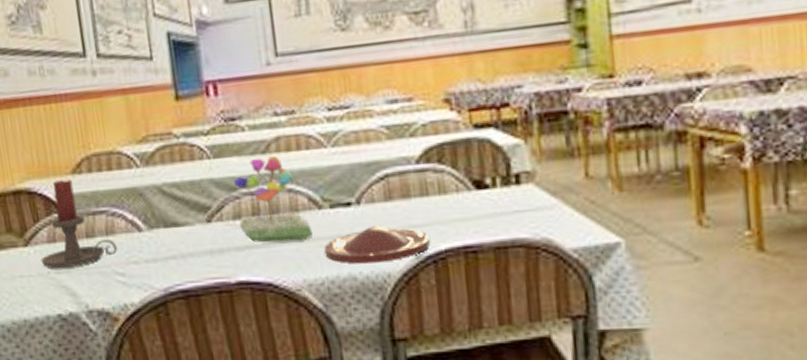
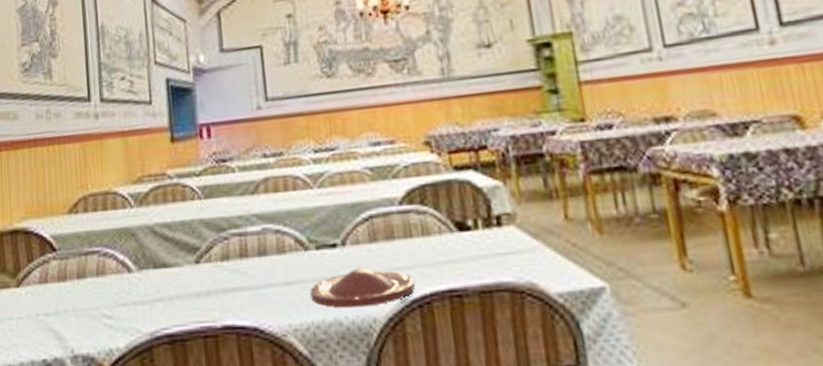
candle holder: present [40,179,118,269] -> none [31,219,107,311]
flower: present [234,156,313,243] -> none [223,197,299,285]

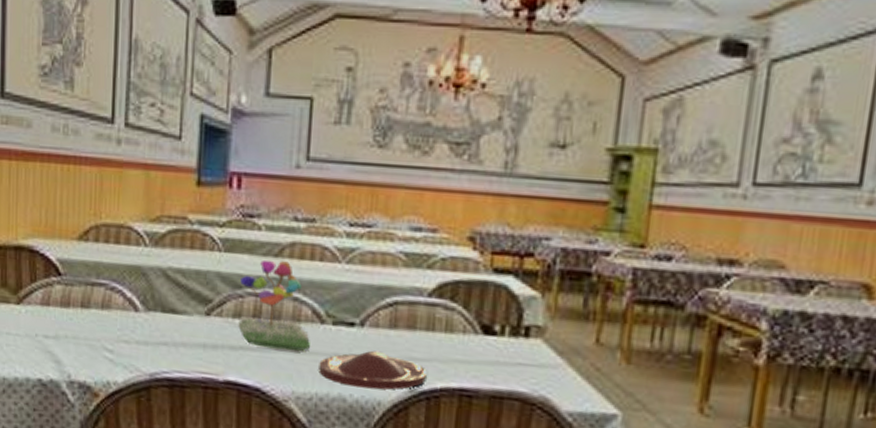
flower: none [223,197,299,285] -> present [238,259,310,351]

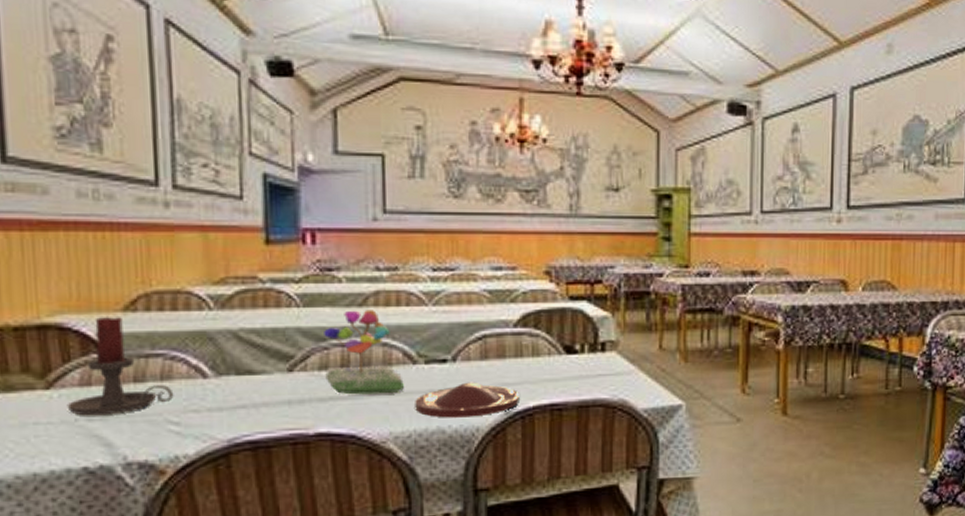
candle holder: none [30,243,111,335] -> present [67,316,174,416]

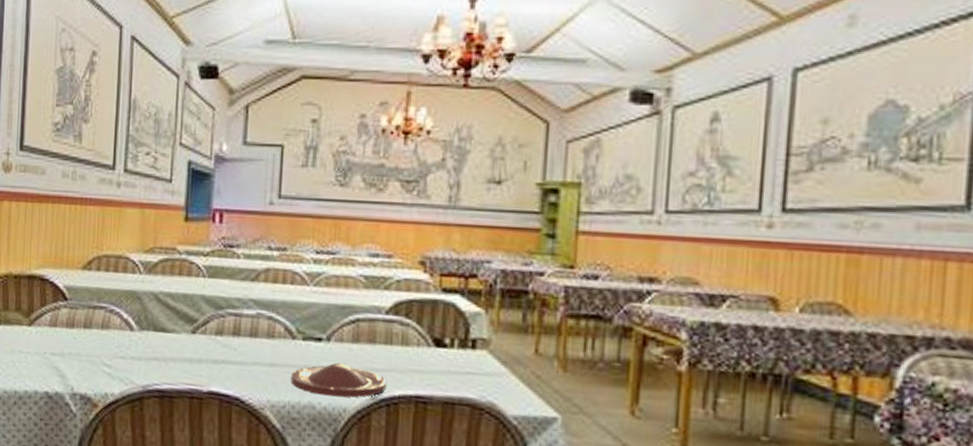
candle holder: present [67,316,174,416] -> none [40,272,110,352]
flower: present [324,310,404,395] -> none [220,284,283,364]

